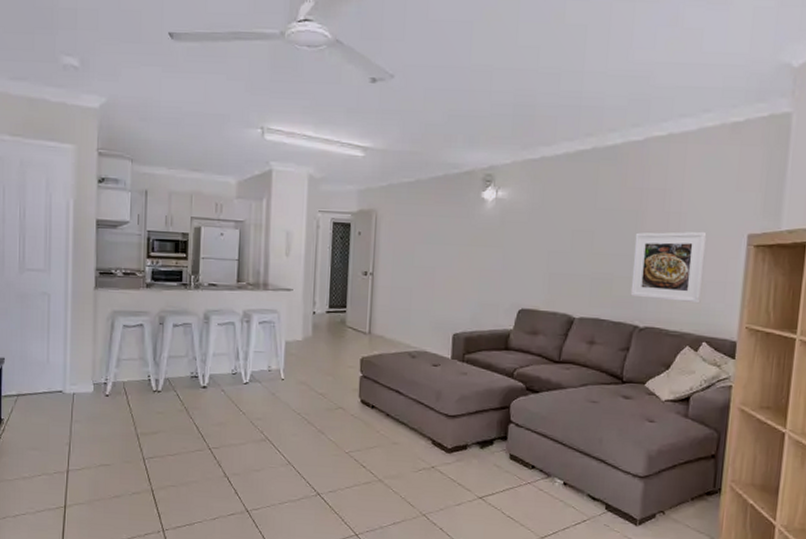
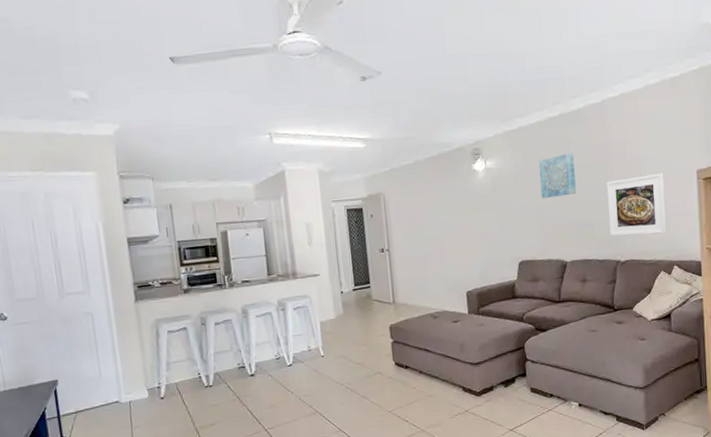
wall art: none [556,194,602,243] -> present [538,153,576,199]

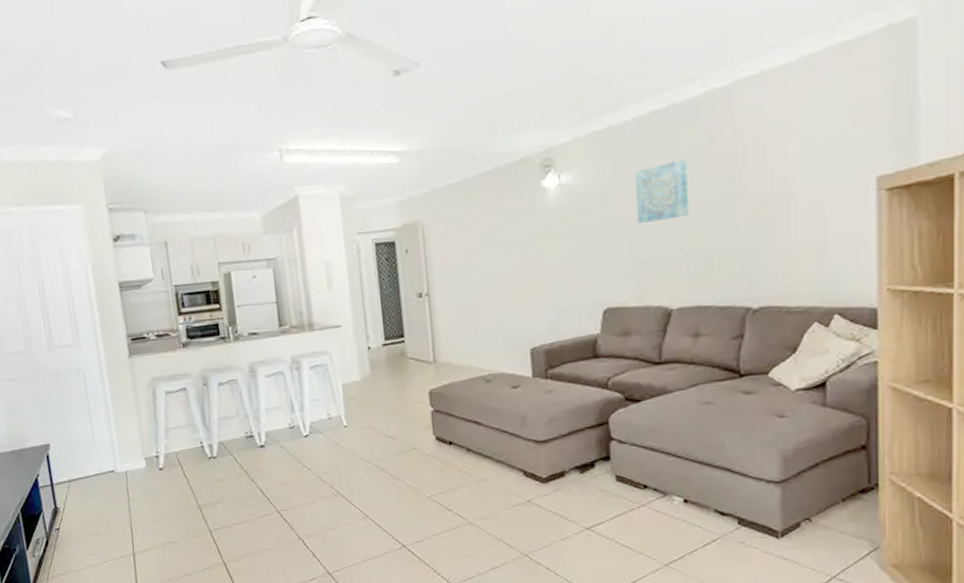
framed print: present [606,172,667,237] -> none [734,182,826,275]

